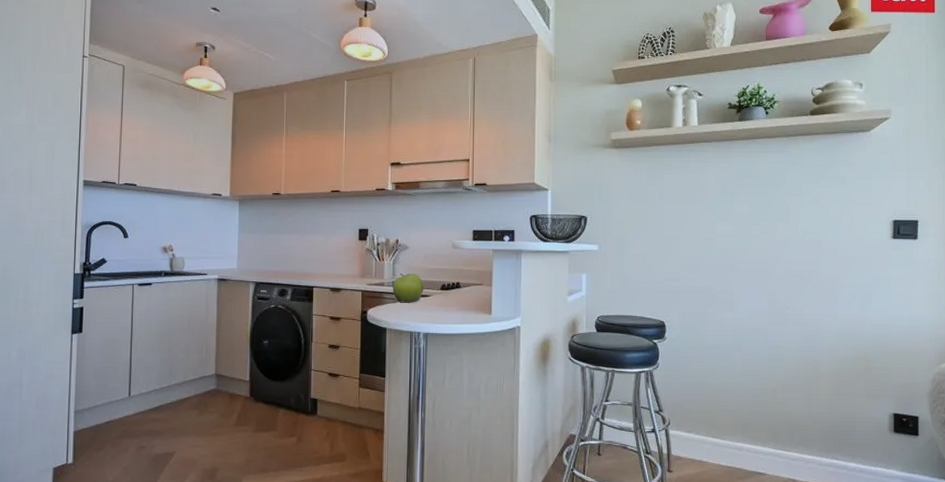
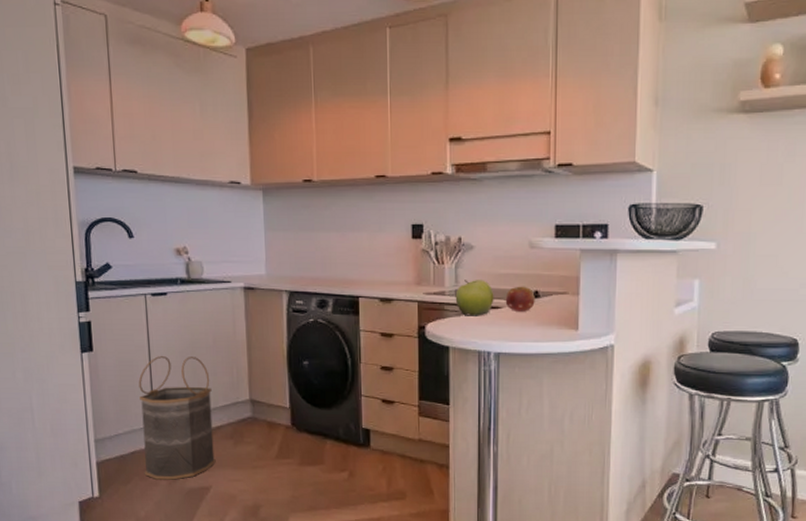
basket: none [116,337,183,447] -> present [138,356,216,480]
fruit: none [433,278,457,300] -> present [505,286,535,313]

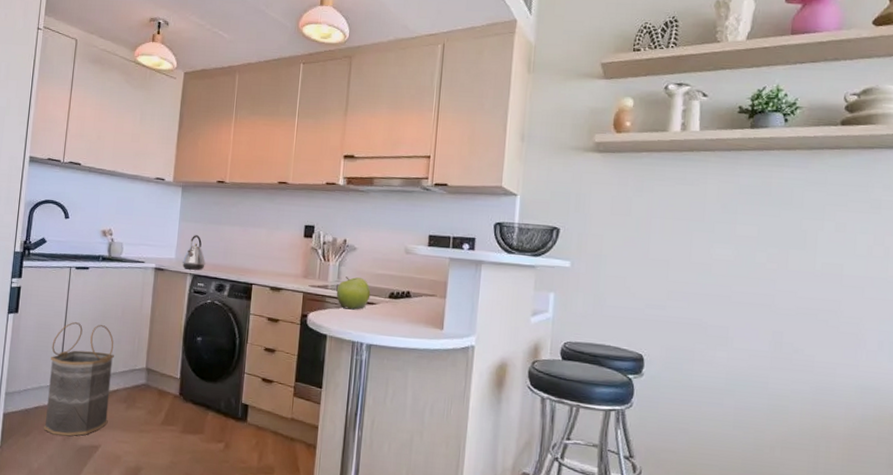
kettle: none [274,246,302,286] -> present [182,235,206,270]
fruit: present [505,286,535,313] -> none [380,286,407,310]

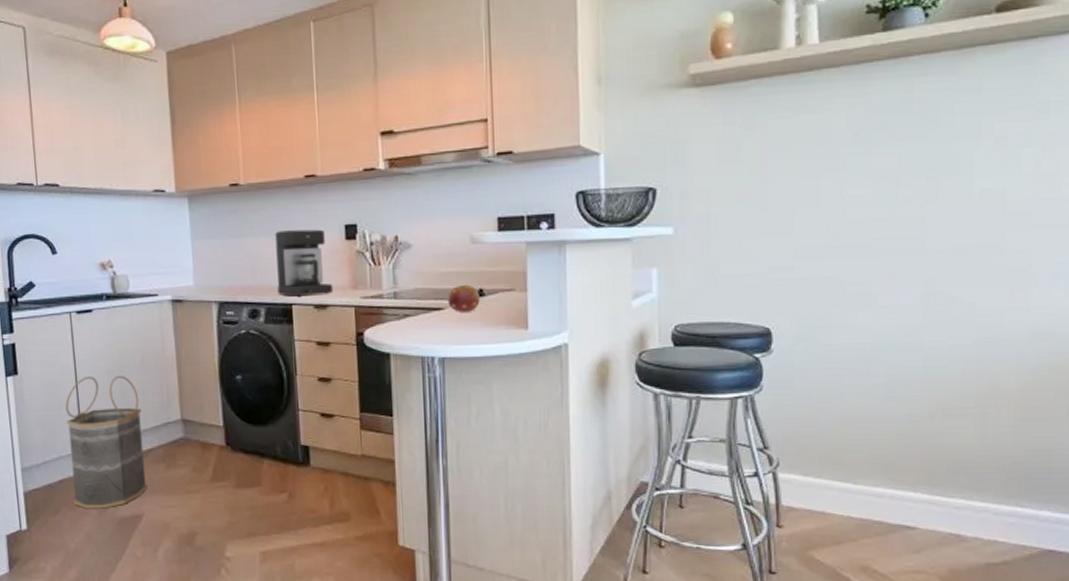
kettle: present [182,235,206,270] -> none [203,254,232,297]
coffee maker: none [242,223,288,280] -> present [275,229,334,297]
fruit: present [336,277,371,310] -> none [394,279,436,320]
fruit: none [380,286,407,310] -> present [447,284,480,314]

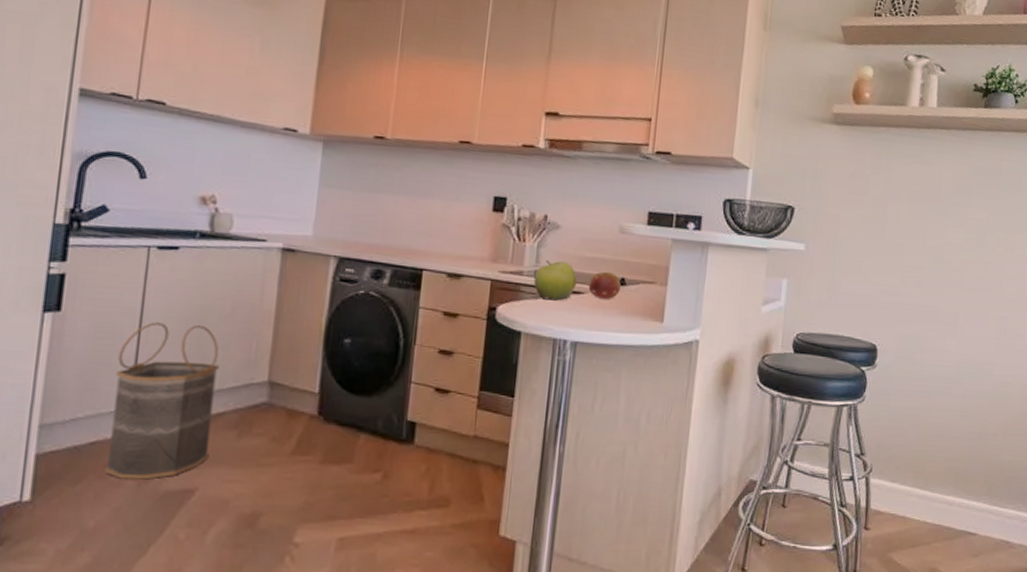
coffee maker: present [275,229,334,297] -> none [408,192,472,264]
fruit: none [394,279,436,320] -> present [533,260,578,301]

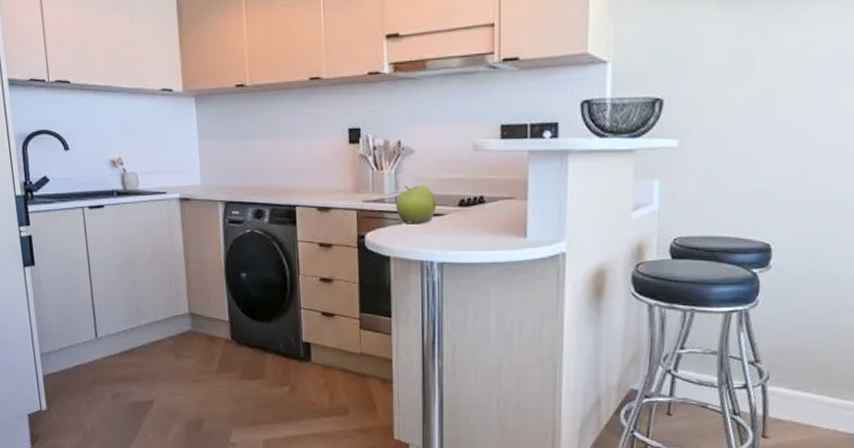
basket: present [104,322,219,480] -> none [80,270,158,394]
fruit: present [588,271,621,300] -> none [448,191,480,220]

